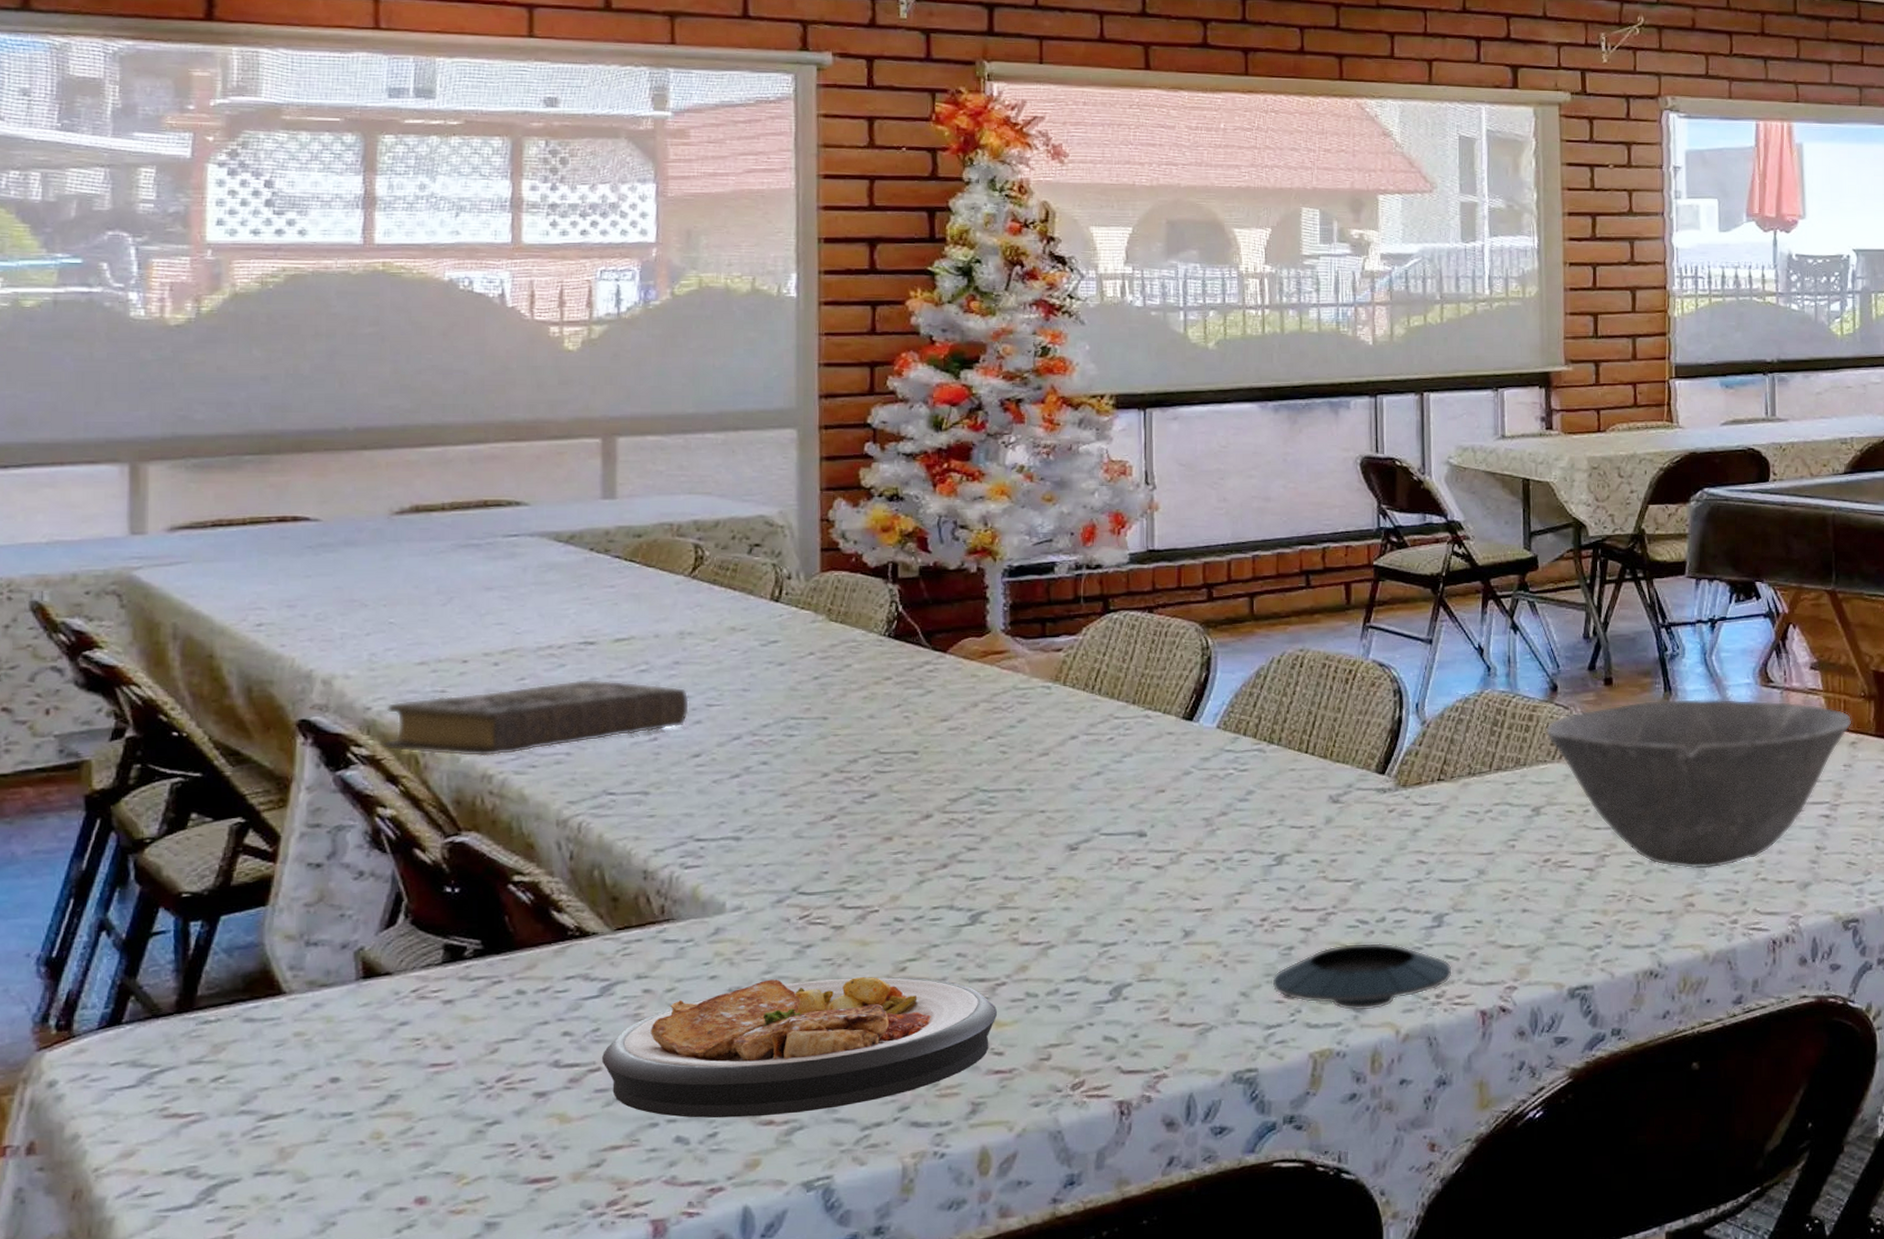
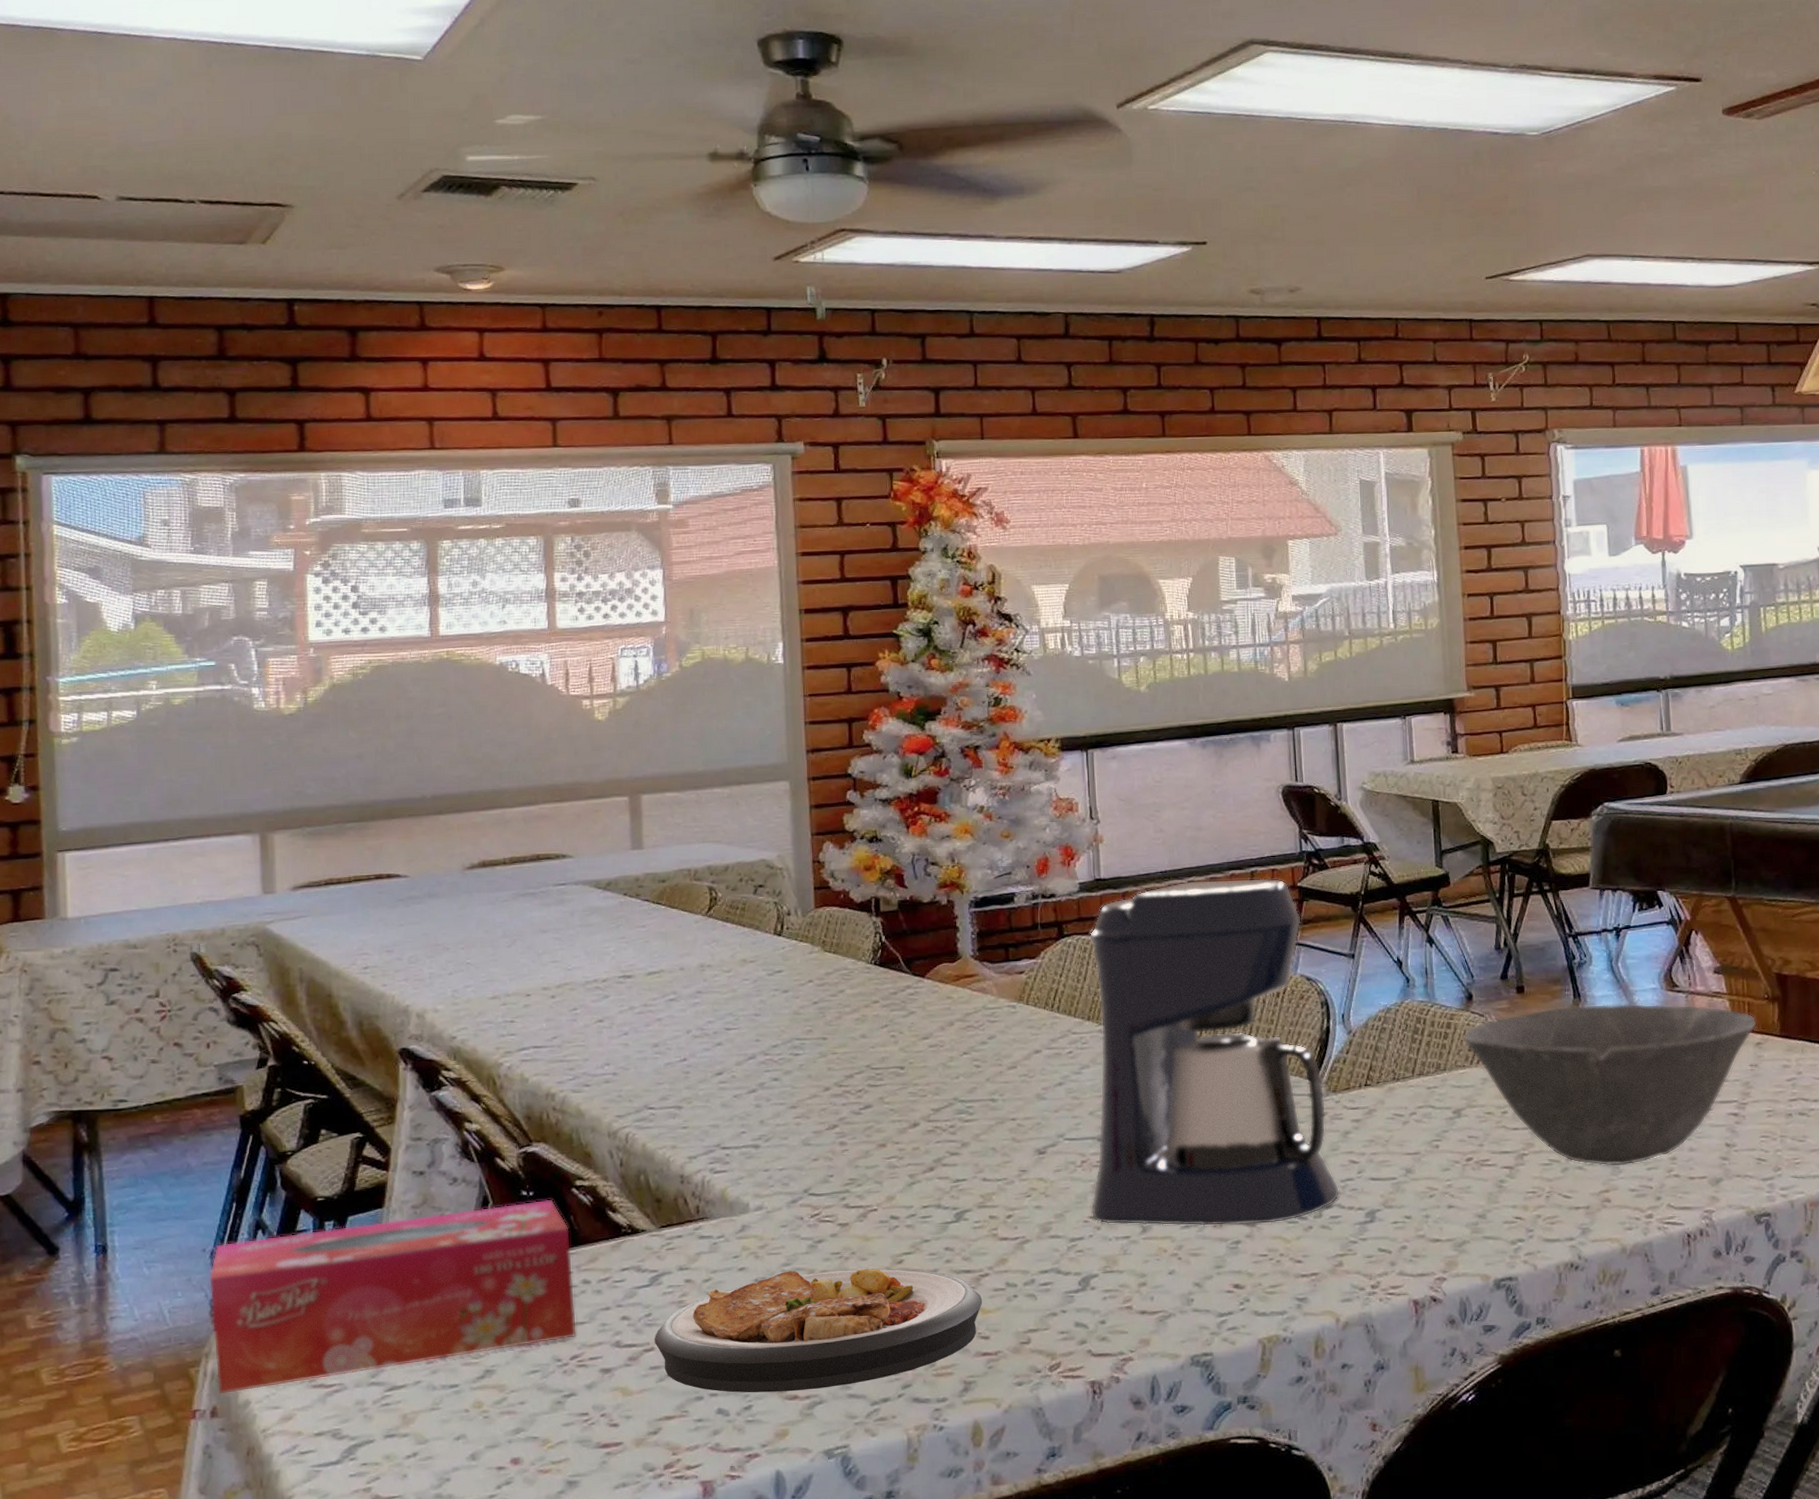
tissue box: none [33,897,507,1127] -> present [209,1199,577,1394]
book: present [382,679,689,757] -> none [466,1008,711,1078]
coffee maker: none [1127,554,1406,931] -> present [1089,878,1340,1227]
saucer: present [1271,942,1452,1011] -> none [1221,1237,1386,1301]

